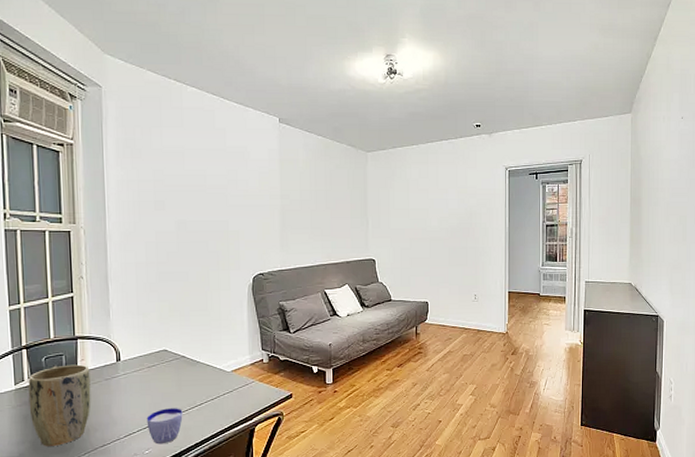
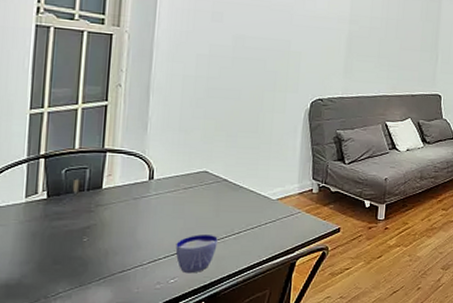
plant pot: present [28,364,91,446] -> none [39,179,117,268]

